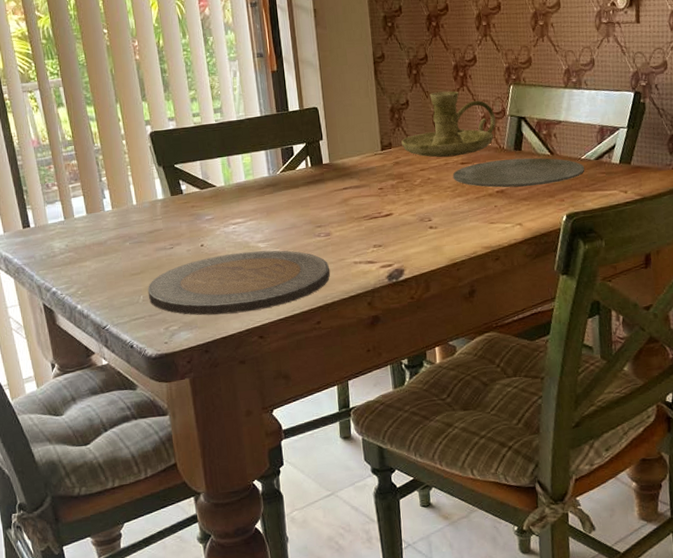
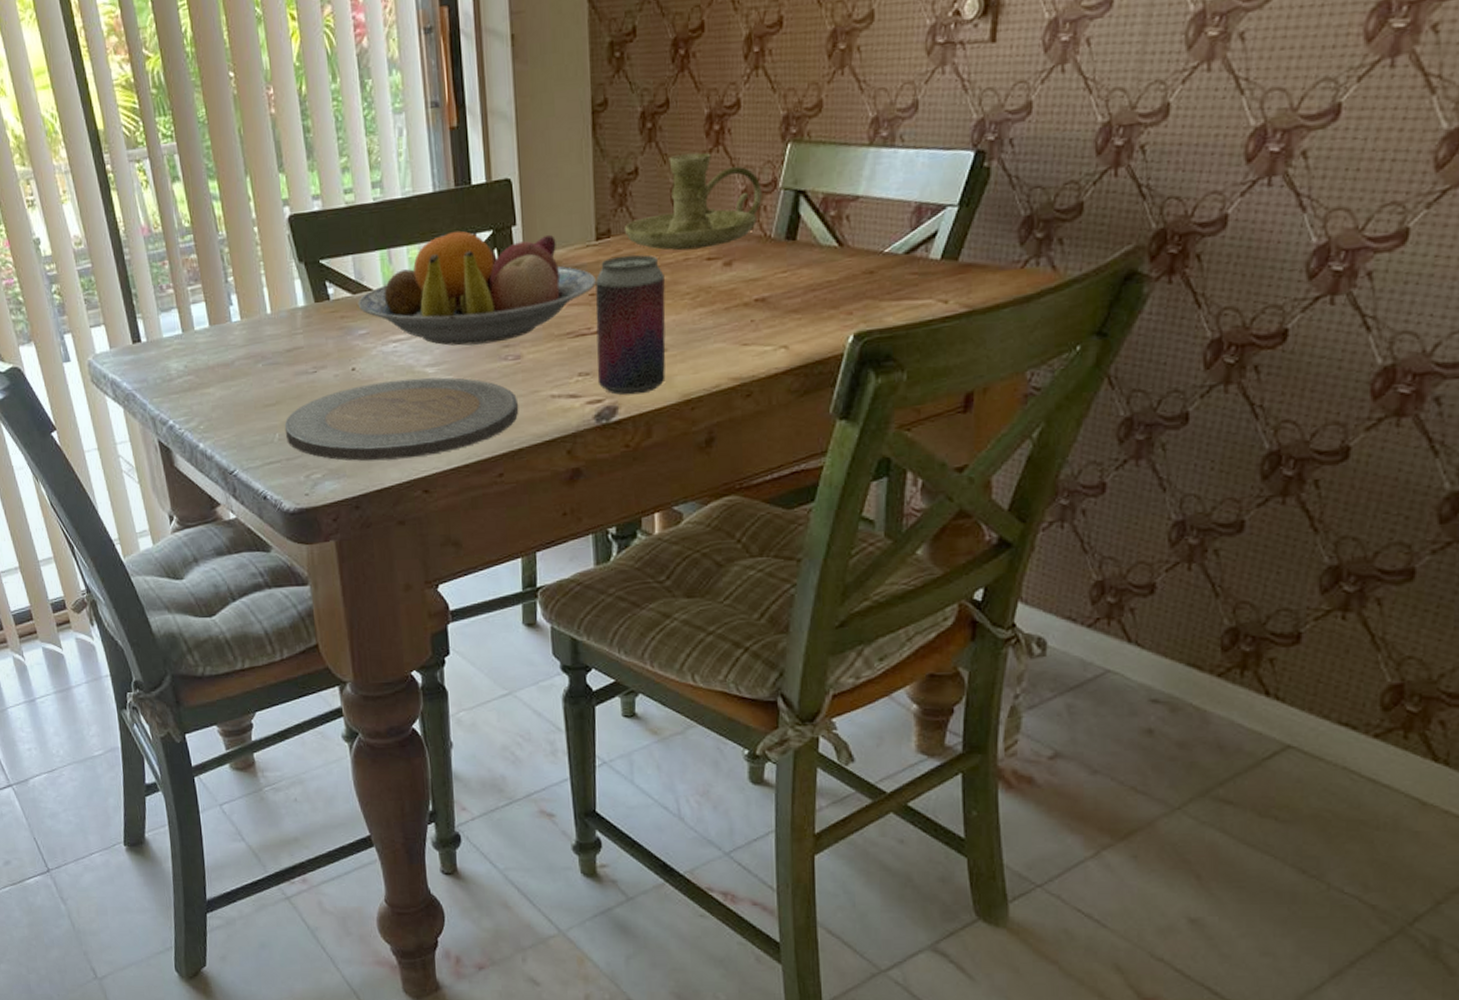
fruit bowl: none [204,143,383,227] -> present [357,230,596,346]
beverage can: none [382,160,437,261] -> present [595,254,666,395]
plate: present [452,157,585,188] -> none [694,250,888,295]

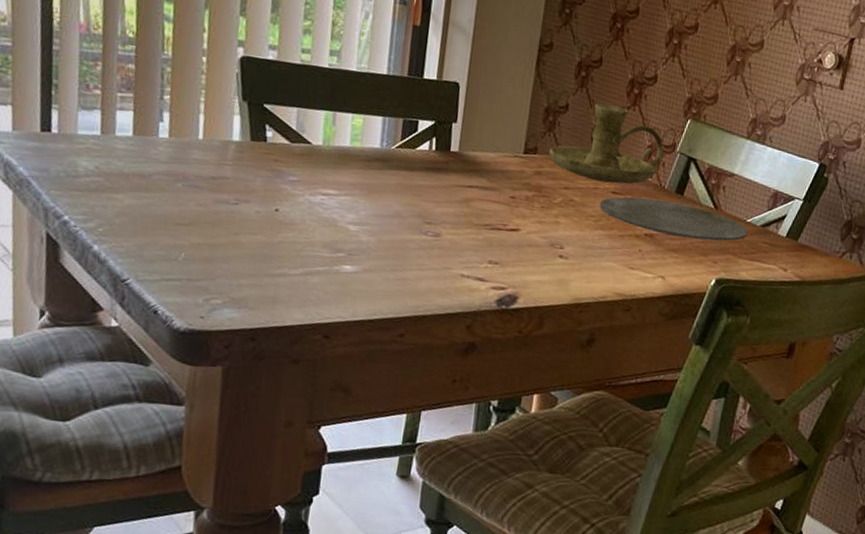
plate: present [284,377,518,462] -> none [192,226,430,305]
fruit bowl: present [357,230,596,346] -> none [293,113,518,218]
beverage can: present [595,254,666,395] -> none [504,171,576,291]
plate: none [694,250,888,295] -> present [599,196,748,242]

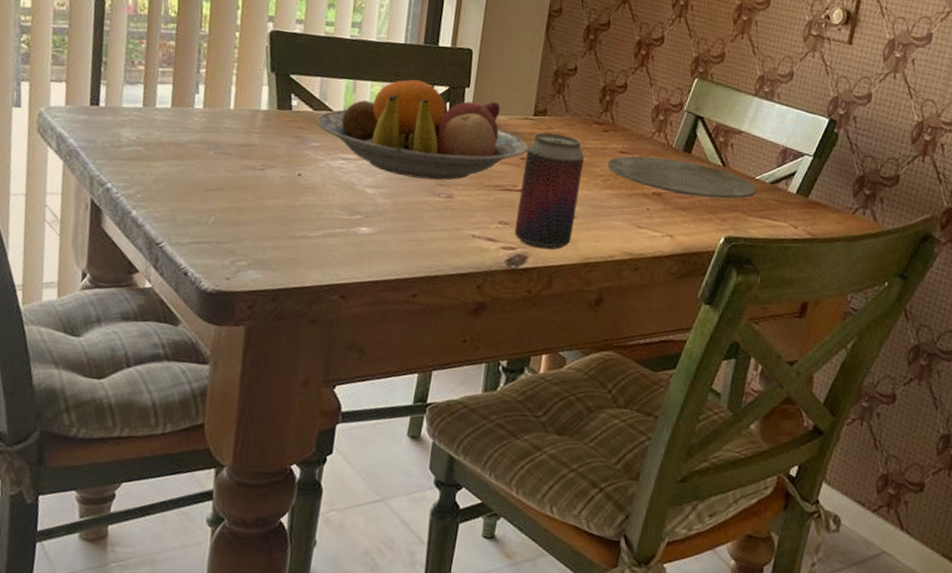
fruit bowl: none [293,113,518,218] -> present [316,79,528,180]
beverage can: none [504,171,576,291] -> present [514,132,584,250]
candle holder: present [549,103,664,184] -> none [558,65,671,144]

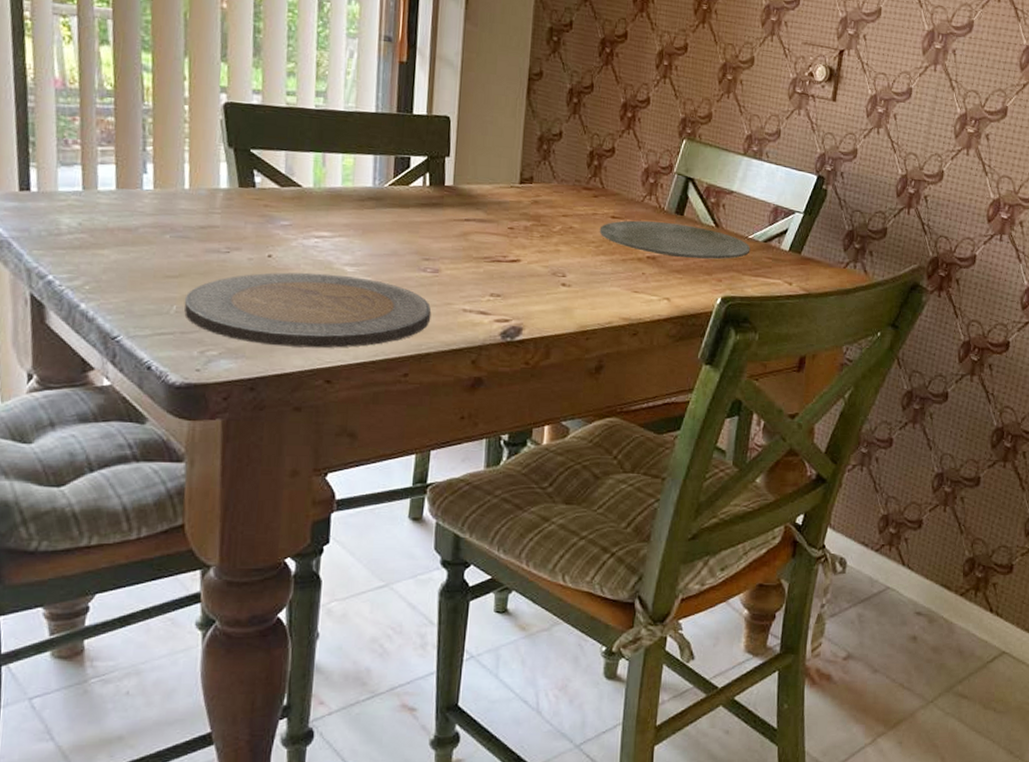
plate: none [220,190,442,266] -> present [184,272,431,349]
fruit bowl: present [316,79,528,180] -> none [284,150,515,255]
beverage can: present [514,132,584,250] -> none [507,200,575,320]

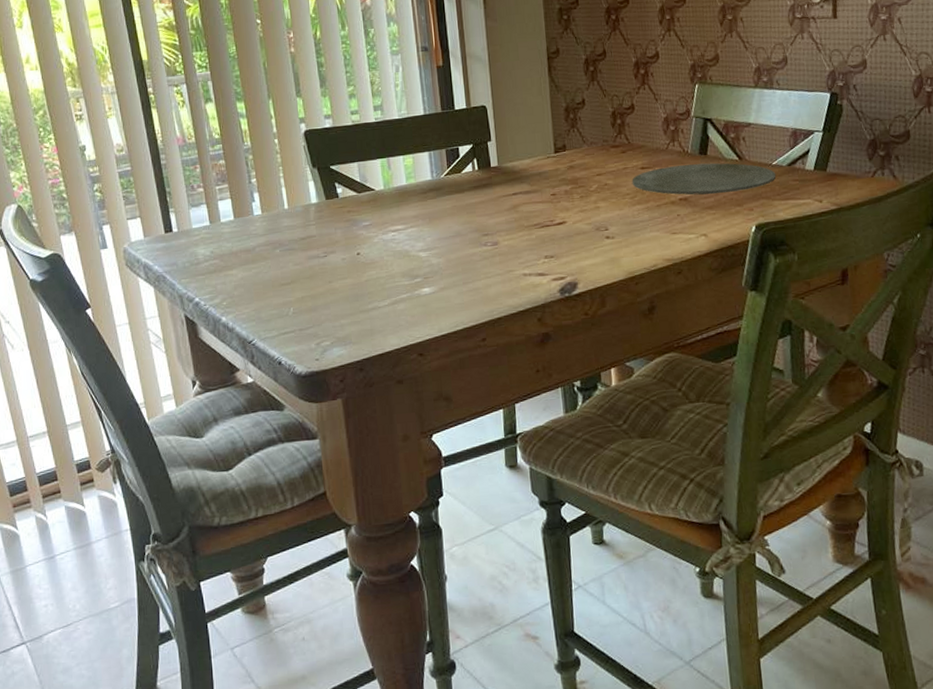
plate: present [184,272,431,349] -> none [298,260,497,330]

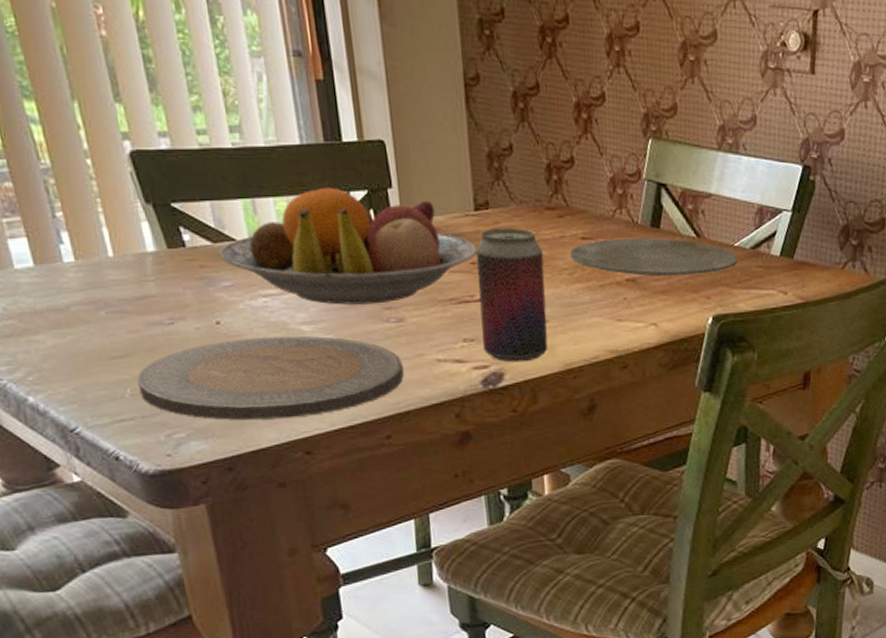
plate: none [298,260,497,330] -> present [137,335,404,421]
fruit bowl: none [362,144,556,235] -> present [219,187,477,305]
beverage can: none [555,164,614,273] -> present [476,228,548,362]

